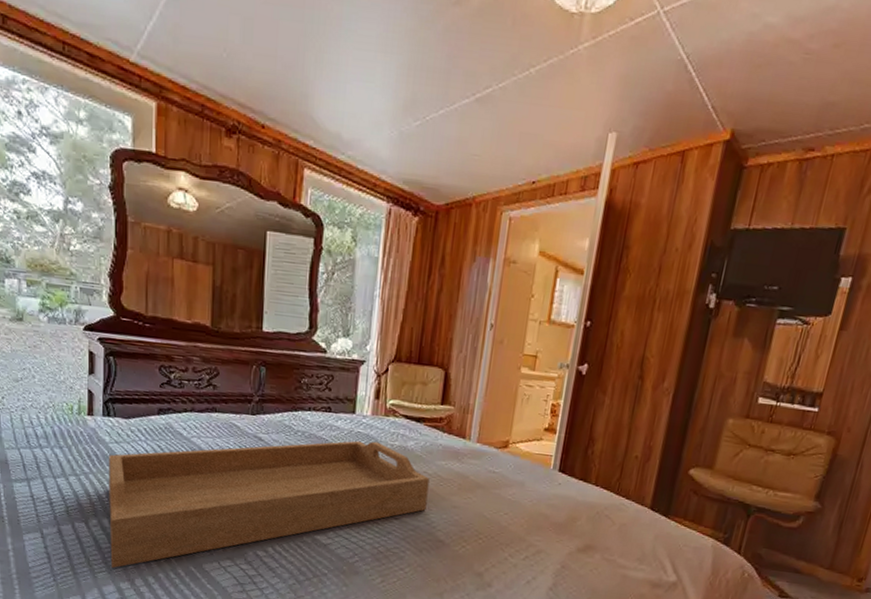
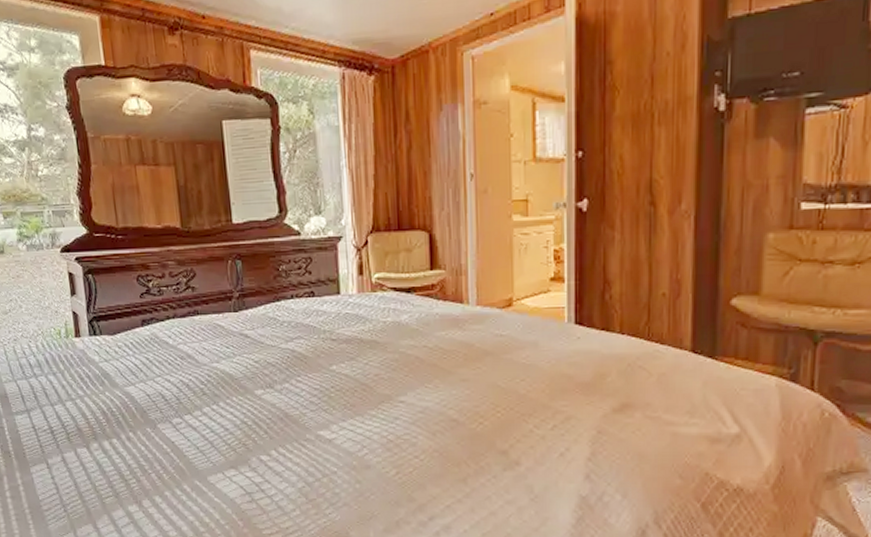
serving tray: present [109,440,430,569] -> none [101,321,433,492]

